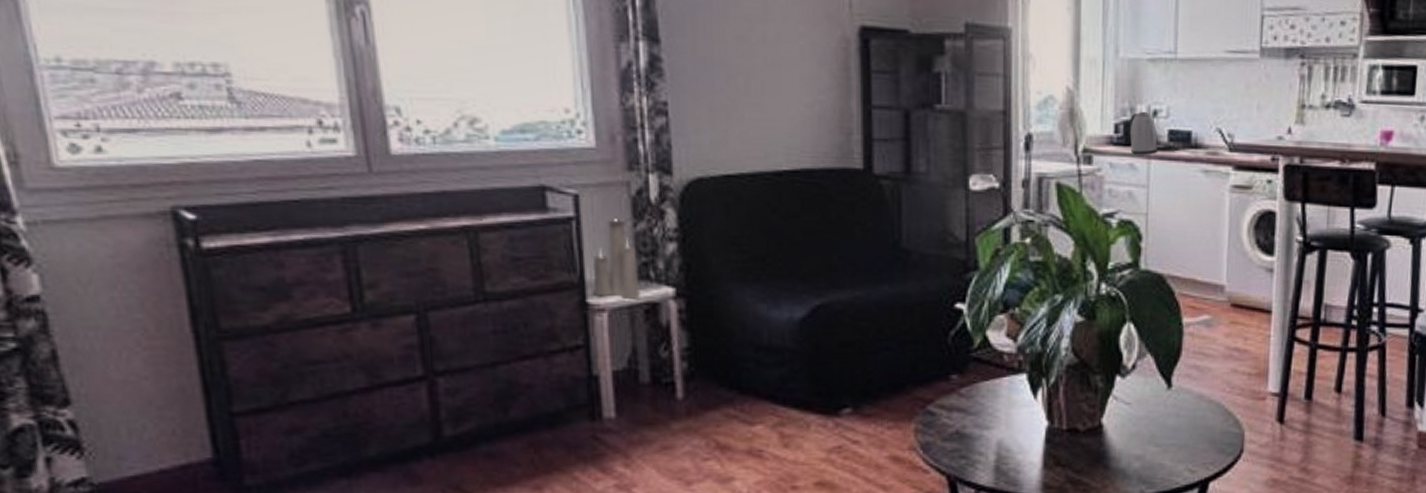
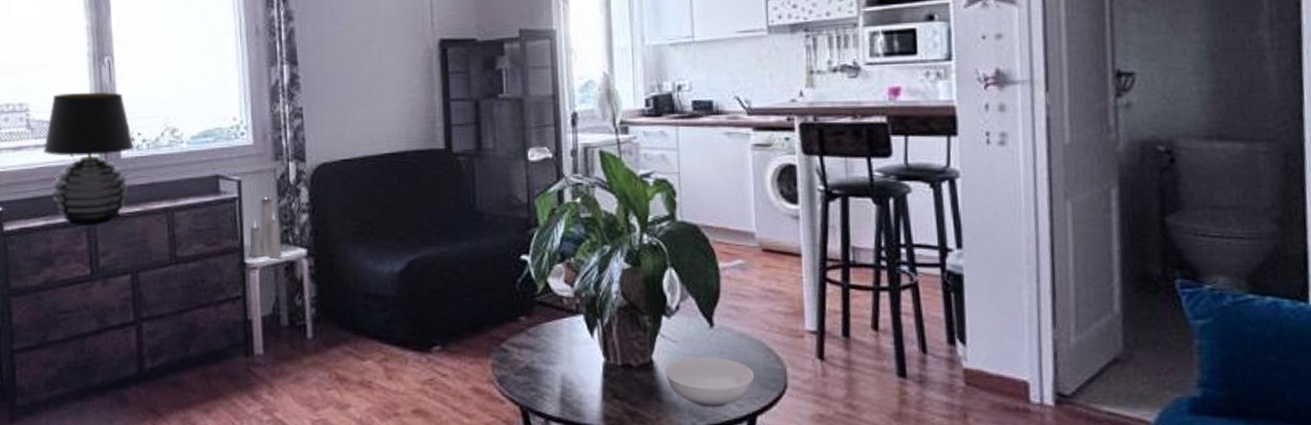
table lamp: none [260,53,410,247] -> present [44,92,133,226]
bowl: none [1114,420,1211,475] -> present [664,356,755,408]
kettle: present [1129,112,1158,155] -> none [658,88,684,124]

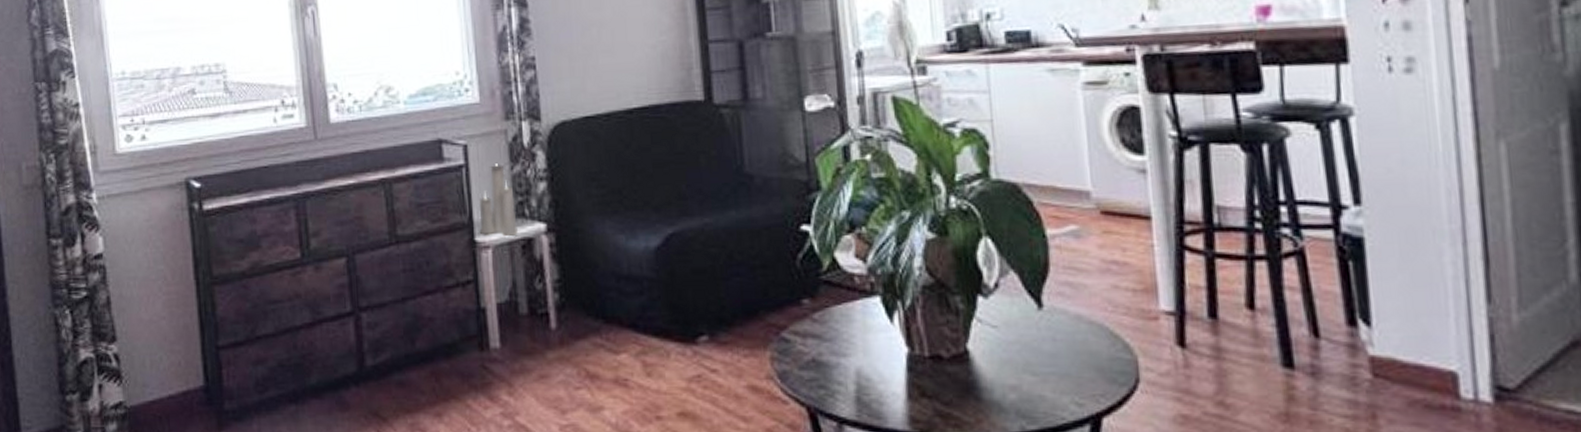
table lamp: present [44,92,133,226] -> none [244,47,344,203]
bowl: present [664,356,755,408] -> none [983,345,1098,408]

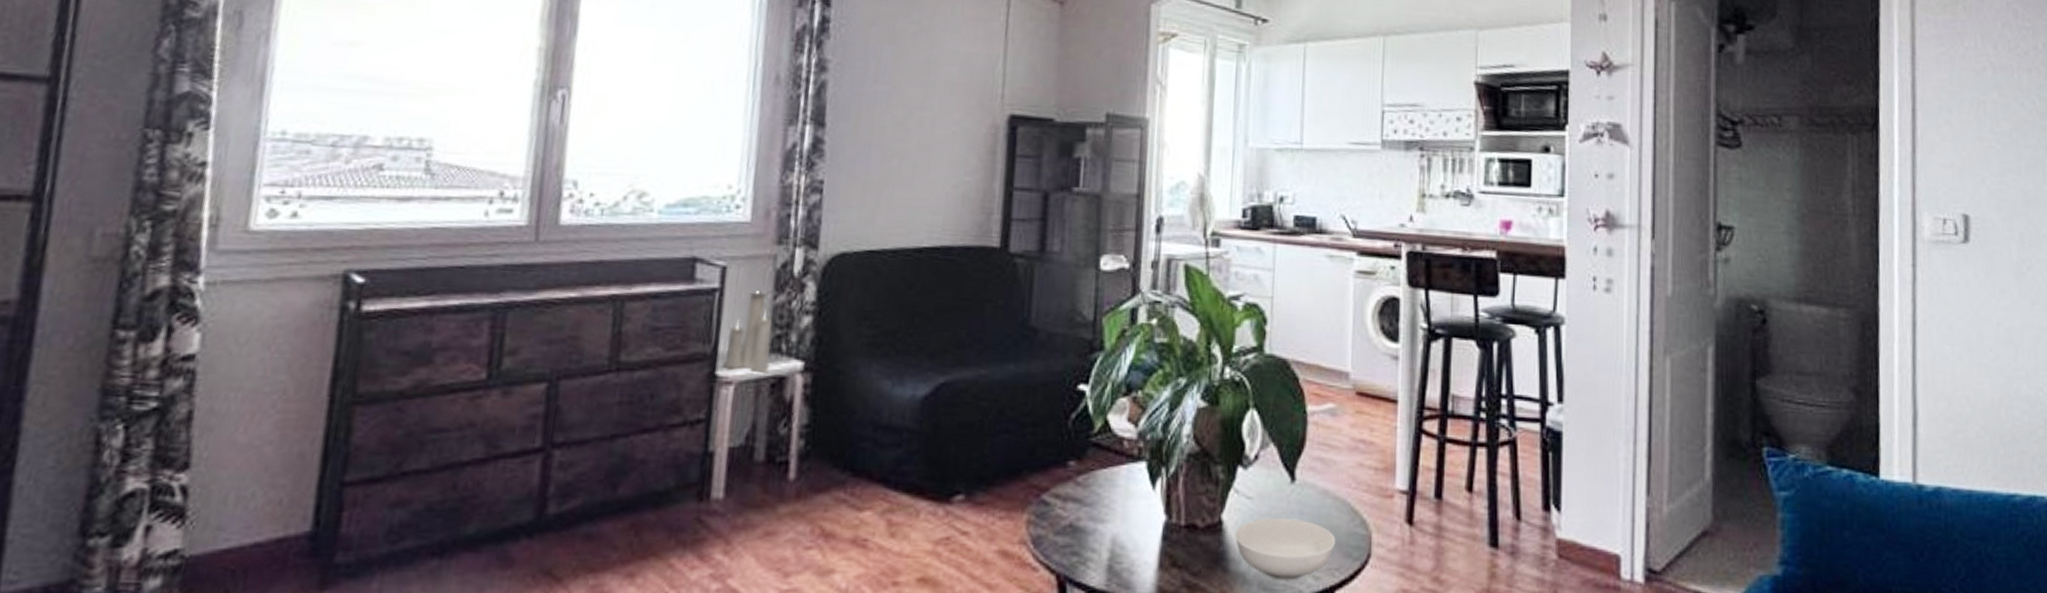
bowl: none [983,345,1098,408] -> present [1234,517,1336,581]

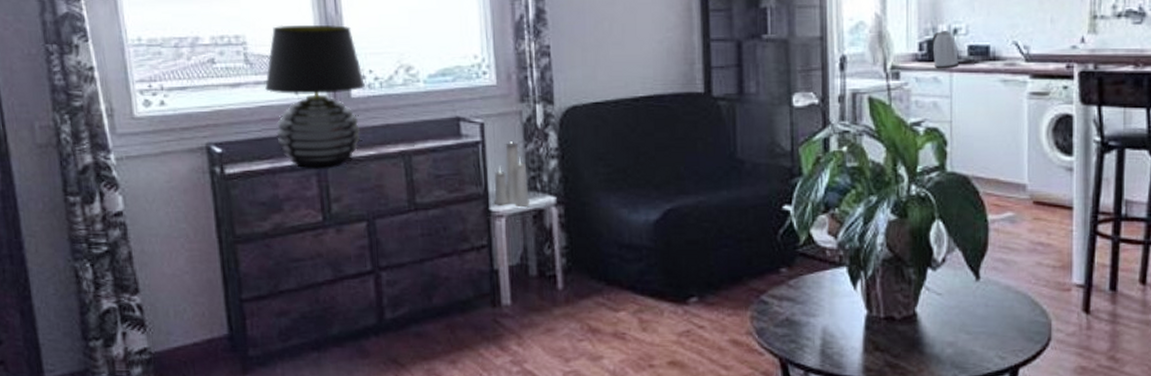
table lamp: none [445,130,581,313] -> present [265,24,365,170]
bowl: present [1234,517,1336,581] -> none [928,309,1019,360]
kettle: none [1256,198,1284,240] -> present [932,31,959,69]

